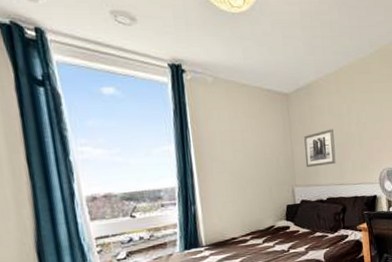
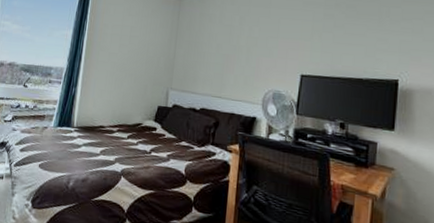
wall art: present [304,129,336,168] -> none [185,38,221,75]

